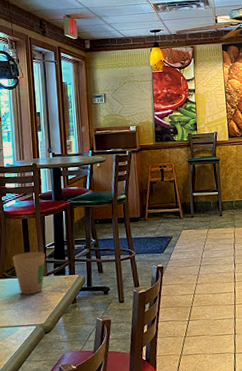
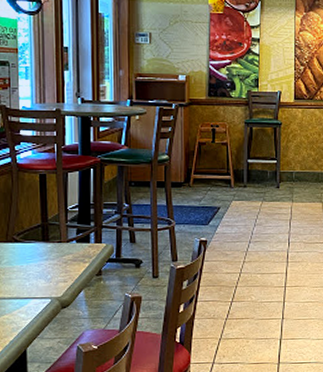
paper cup: present [12,251,45,295] -> none [25,213,66,263]

